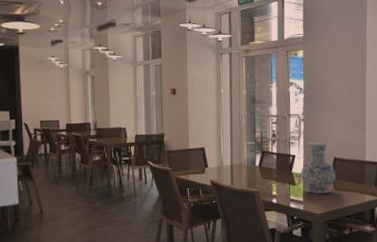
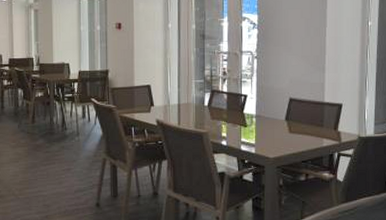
vase: present [300,142,336,194] -> none [252,81,291,136]

